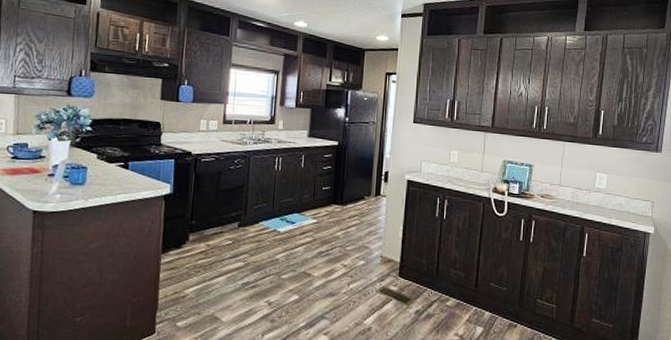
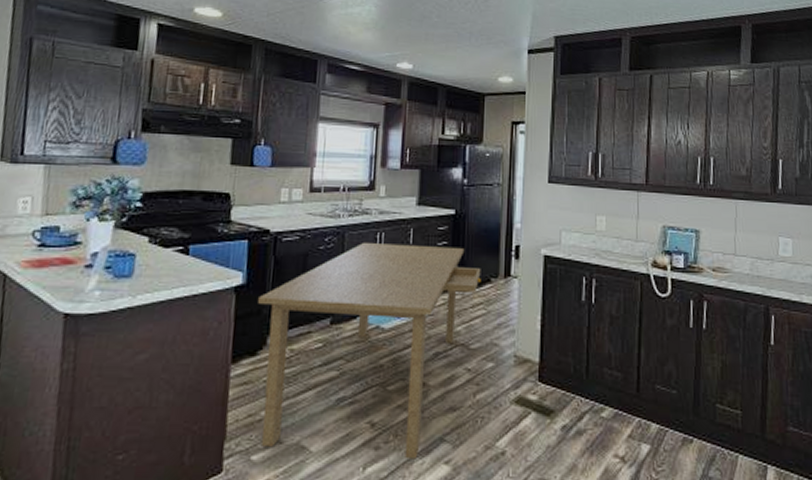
dining table: none [182,164,357,331] -> present [258,242,481,460]

